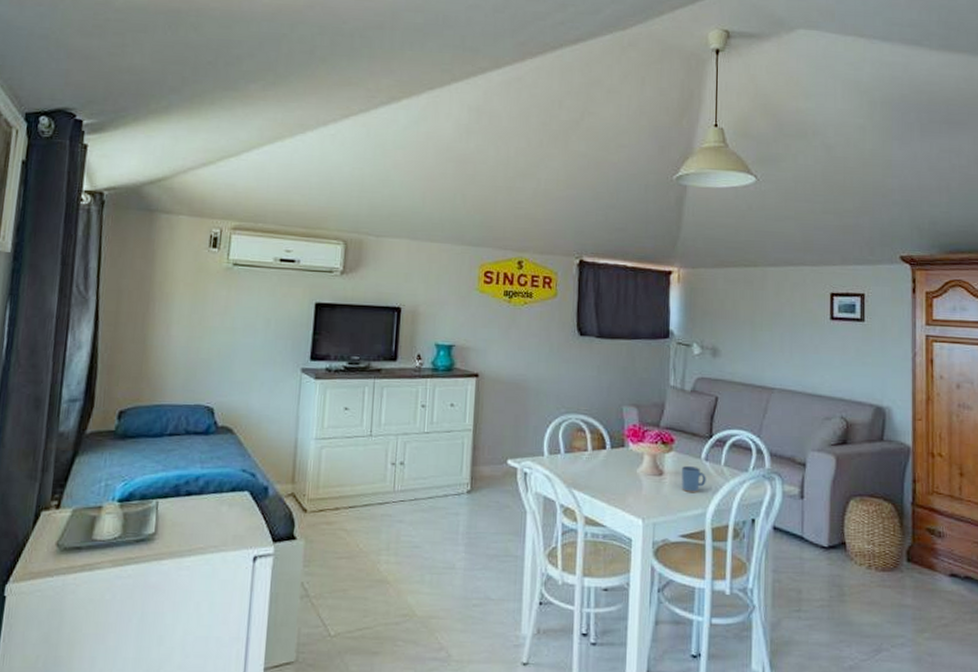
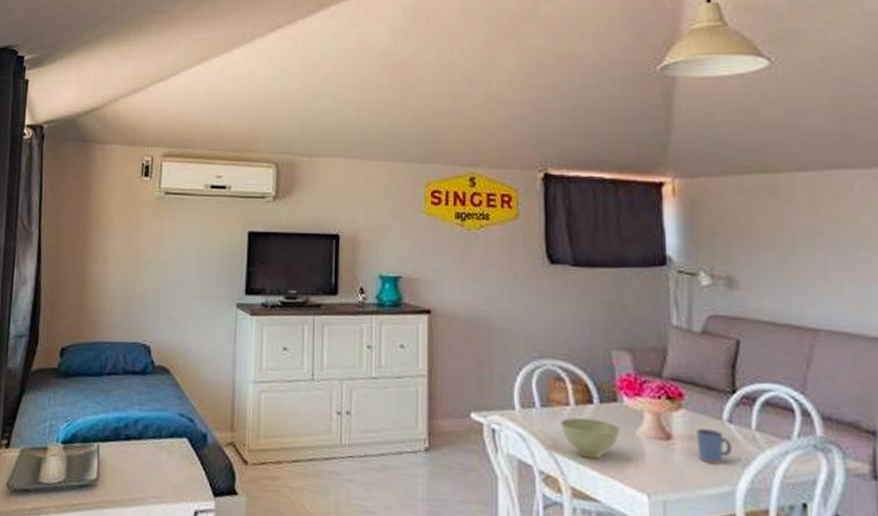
bowl: none [579,460,625,493] -> present [559,417,620,459]

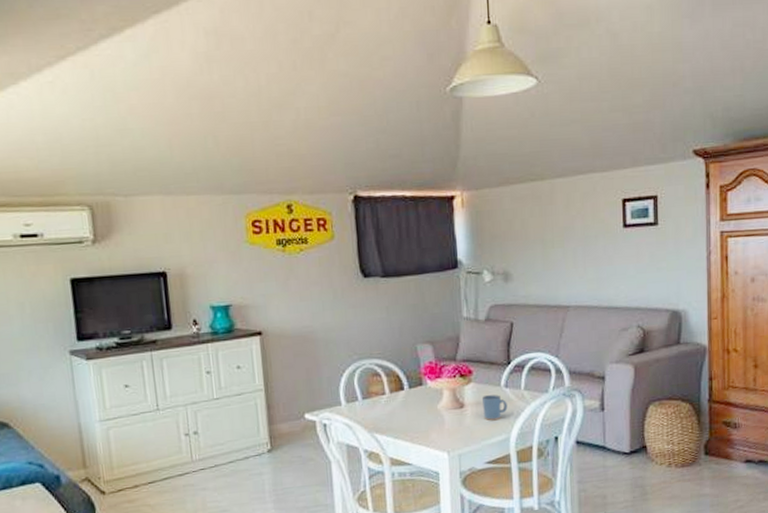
bowl: present [559,417,620,459] -> none [378,401,426,433]

